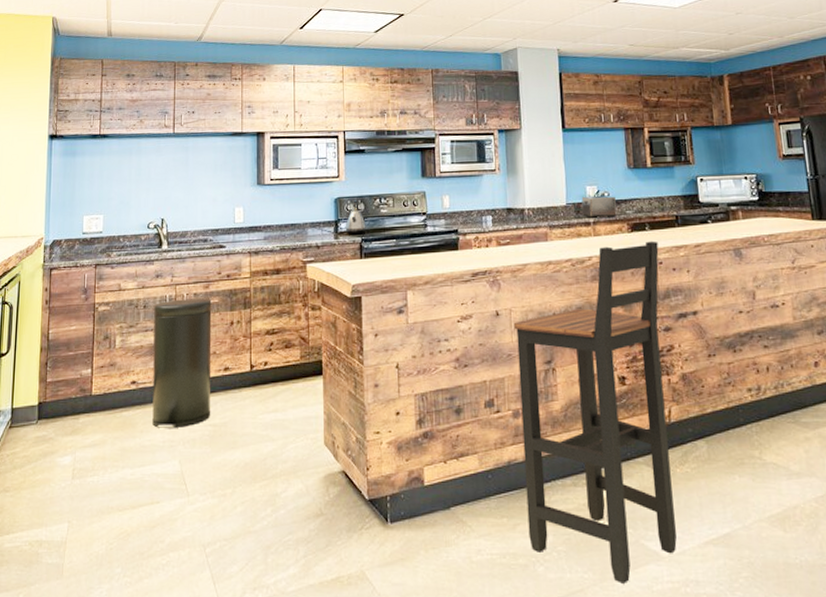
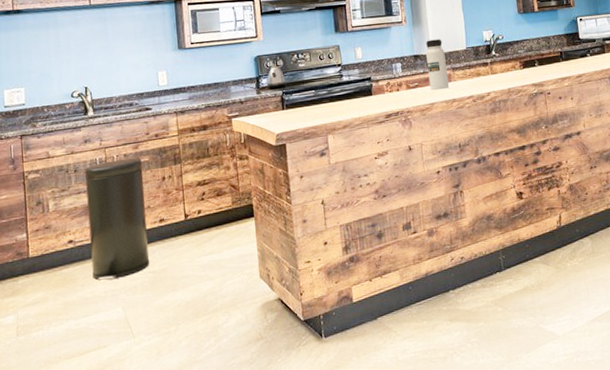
bar stool: present [513,241,677,584] -> none [424,75,569,362]
water bottle: none [520,192,545,249] -> present [426,39,450,90]
toaster: present [581,195,617,218] -> none [479,38,510,59]

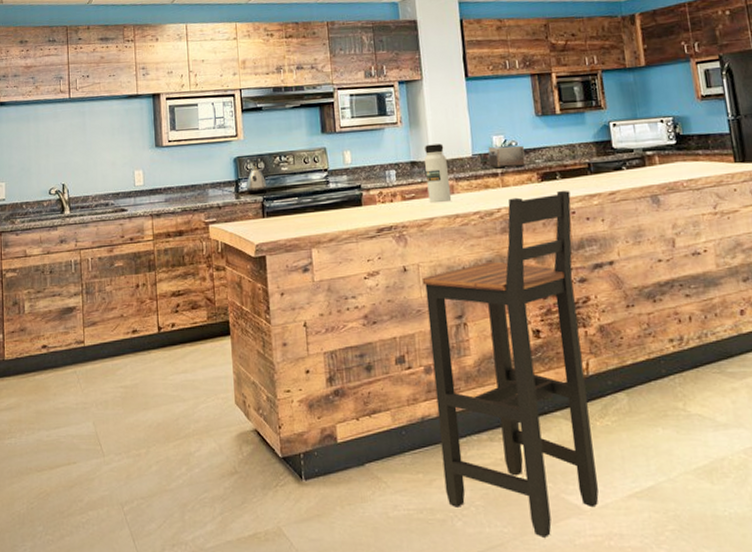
pedal bin: present [85,158,149,281] -> none [60,262,121,391]
bar stool: none [424,75,569,362] -> present [422,190,599,538]
toaster: none [479,38,510,59] -> present [488,144,525,169]

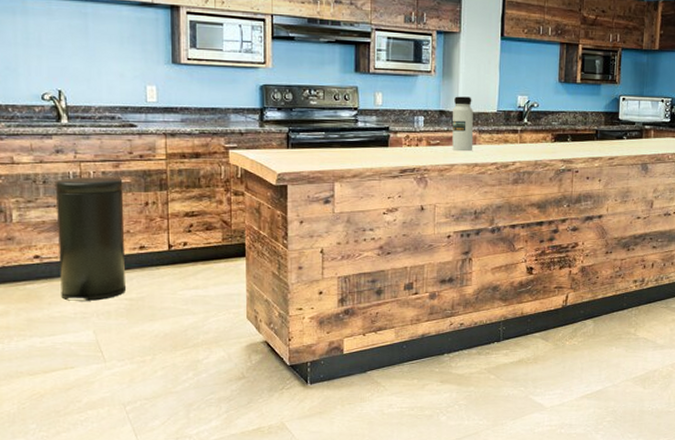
pedal bin: none [60,262,121,391] -> present [56,177,126,301]
kettle: present [245,159,268,195] -> none [271,89,294,125]
bar stool: present [422,190,599,538] -> none [435,151,577,428]
toaster: present [488,144,525,169] -> none [511,105,544,127]

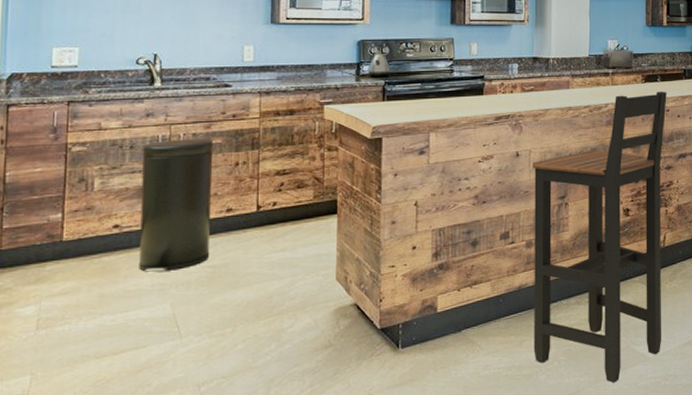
kettle: none [271,89,294,125] -> present [367,44,390,78]
bar stool: none [435,151,577,428] -> present [532,91,667,383]
water bottle: present [452,96,474,151] -> none [546,43,567,95]
toaster: none [511,105,544,127] -> present [603,49,633,69]

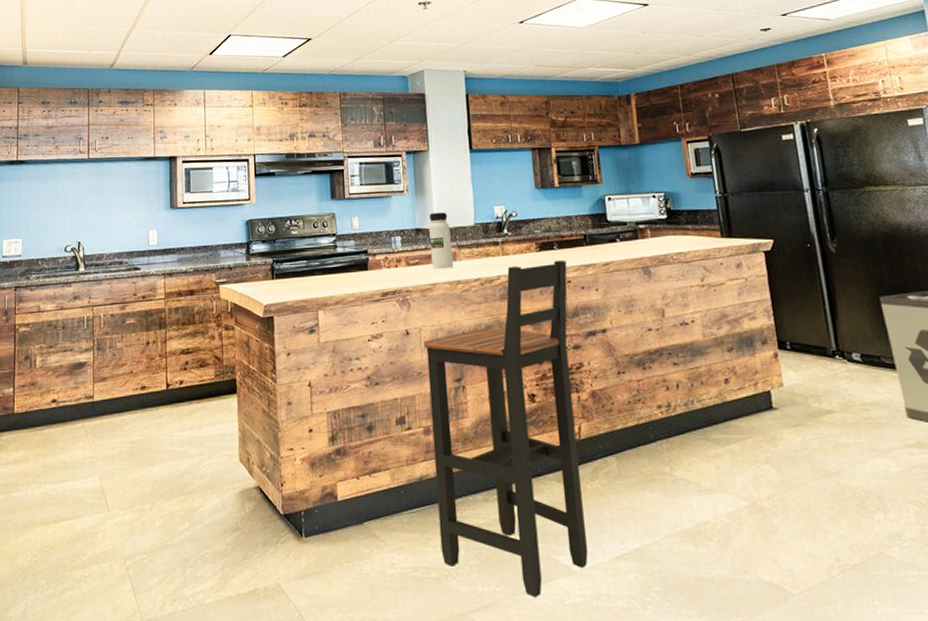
pedal bin: present [139,139,214,272] -> none [73,319,129,445]
kettle: present [367,44,390,78] -> none [256,222,277,257]
water bottle: none [546,43,567,95] -> present [429,212,454,269]
toaster: present [603,49,633,69] -> none [489,215,525,238]

